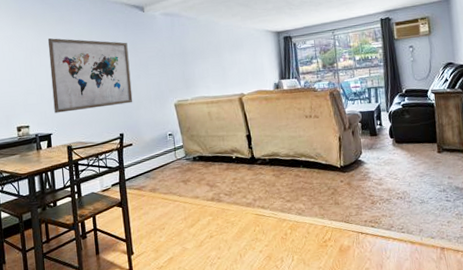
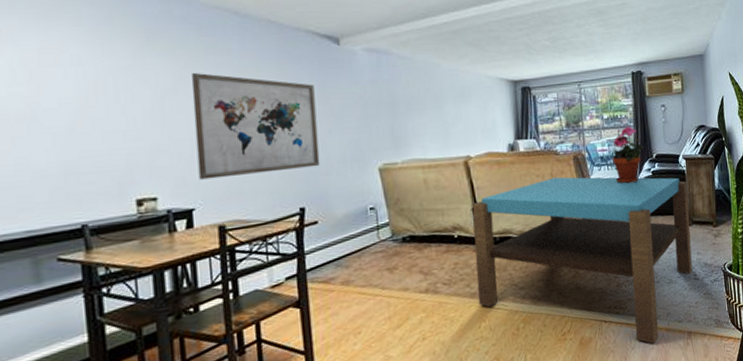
coffee table: none [246,110,444,256] -> present [472,177,693,345]
potted plant: none [364,65,394,116] -> present [612,126,644,184]

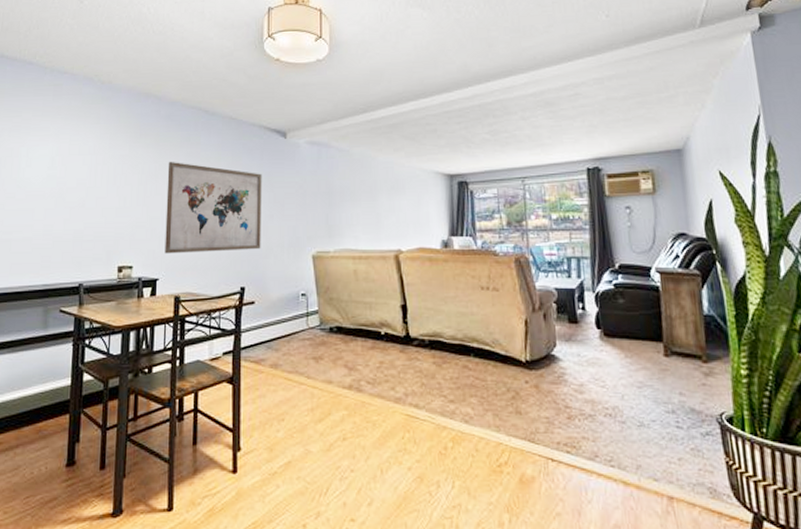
coffee table: present [472,177,693,345] -> none [401,280,673,503]
potted plant: present [612,126,644,184] -> none [562,229,603,296]

